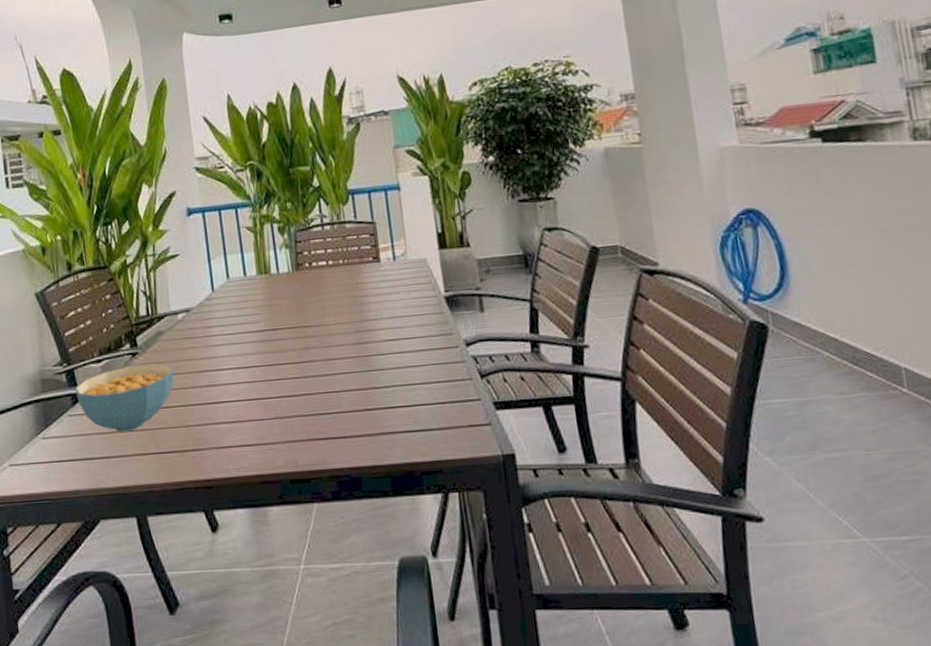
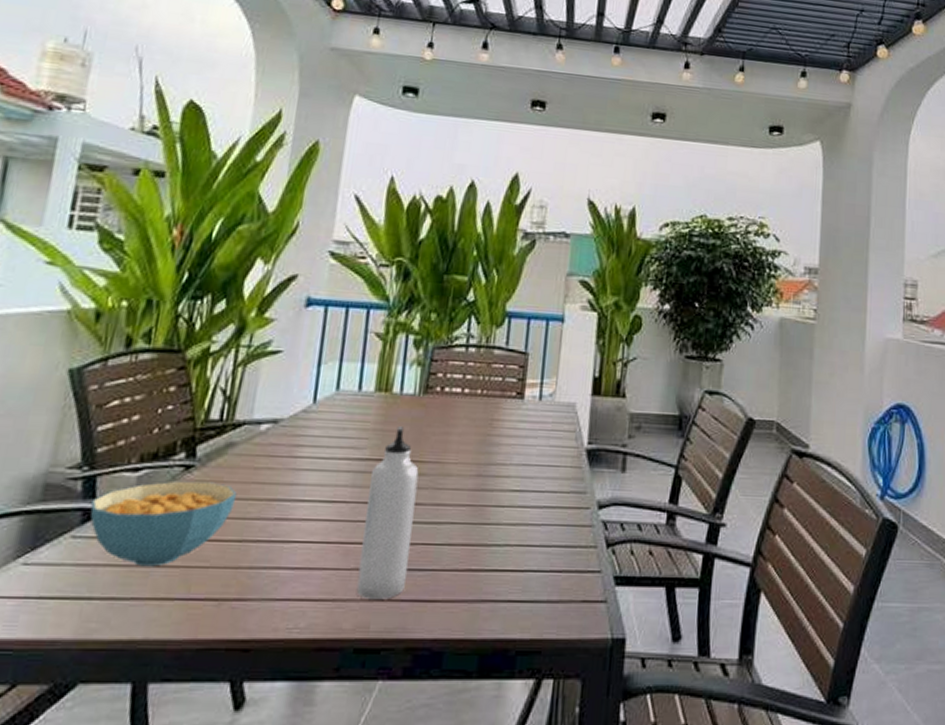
water bottle: none [270,300,318,441] -> present [356,426,419,599]

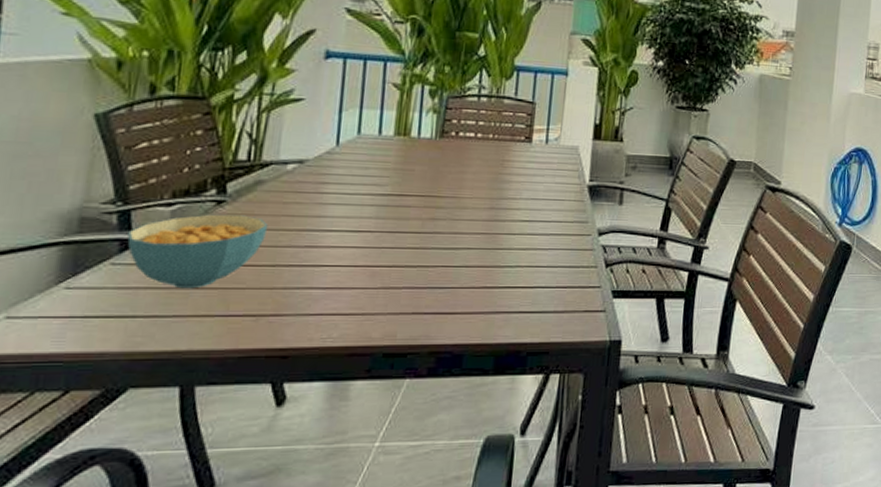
water bottle: present [356,426,419,599] -> none [383,166,437,313]

